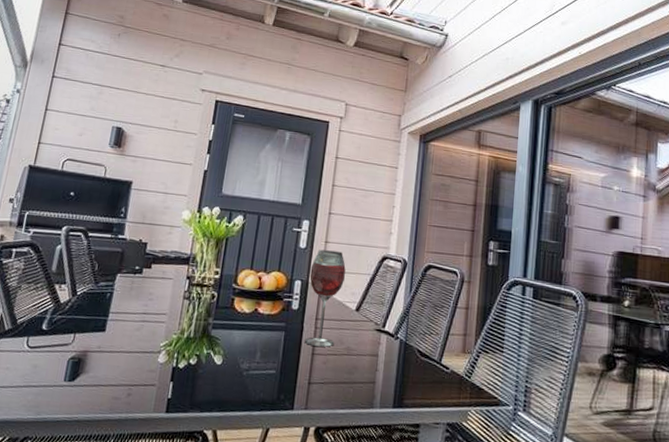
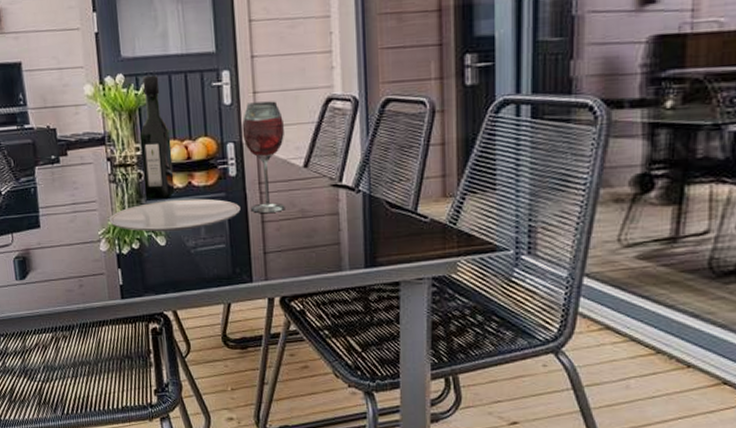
plate: none [173,322,296,353] -> present [108,198,241,232]
bottle: none [213,212,250,321] -> present [139,75,175,199]

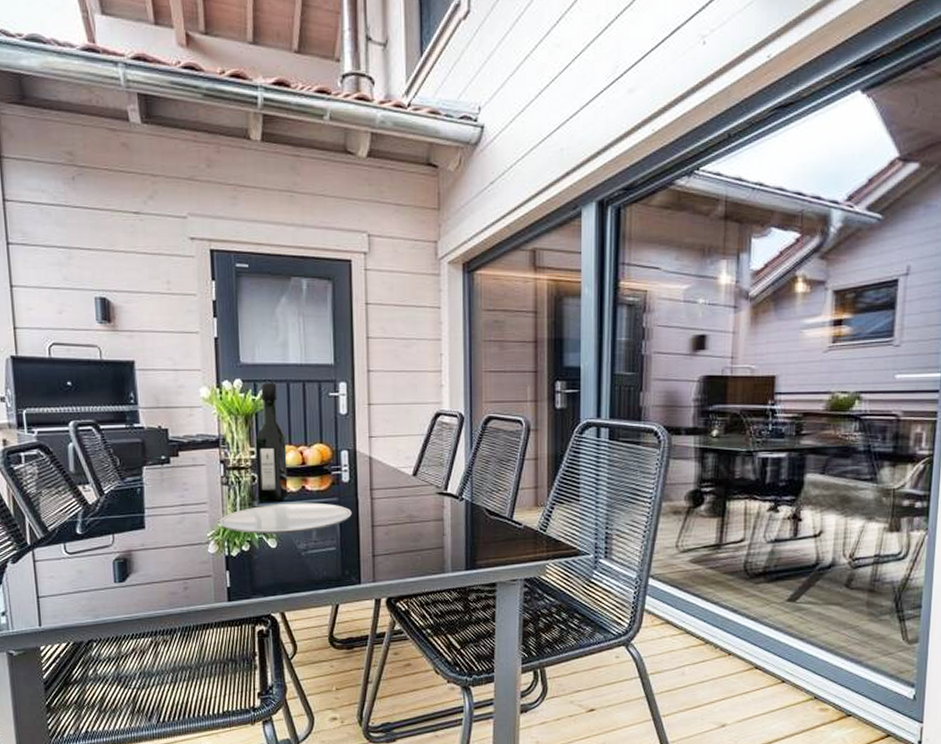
wineglass: present [242,101,285,213] -> none [356,413,396,518]

